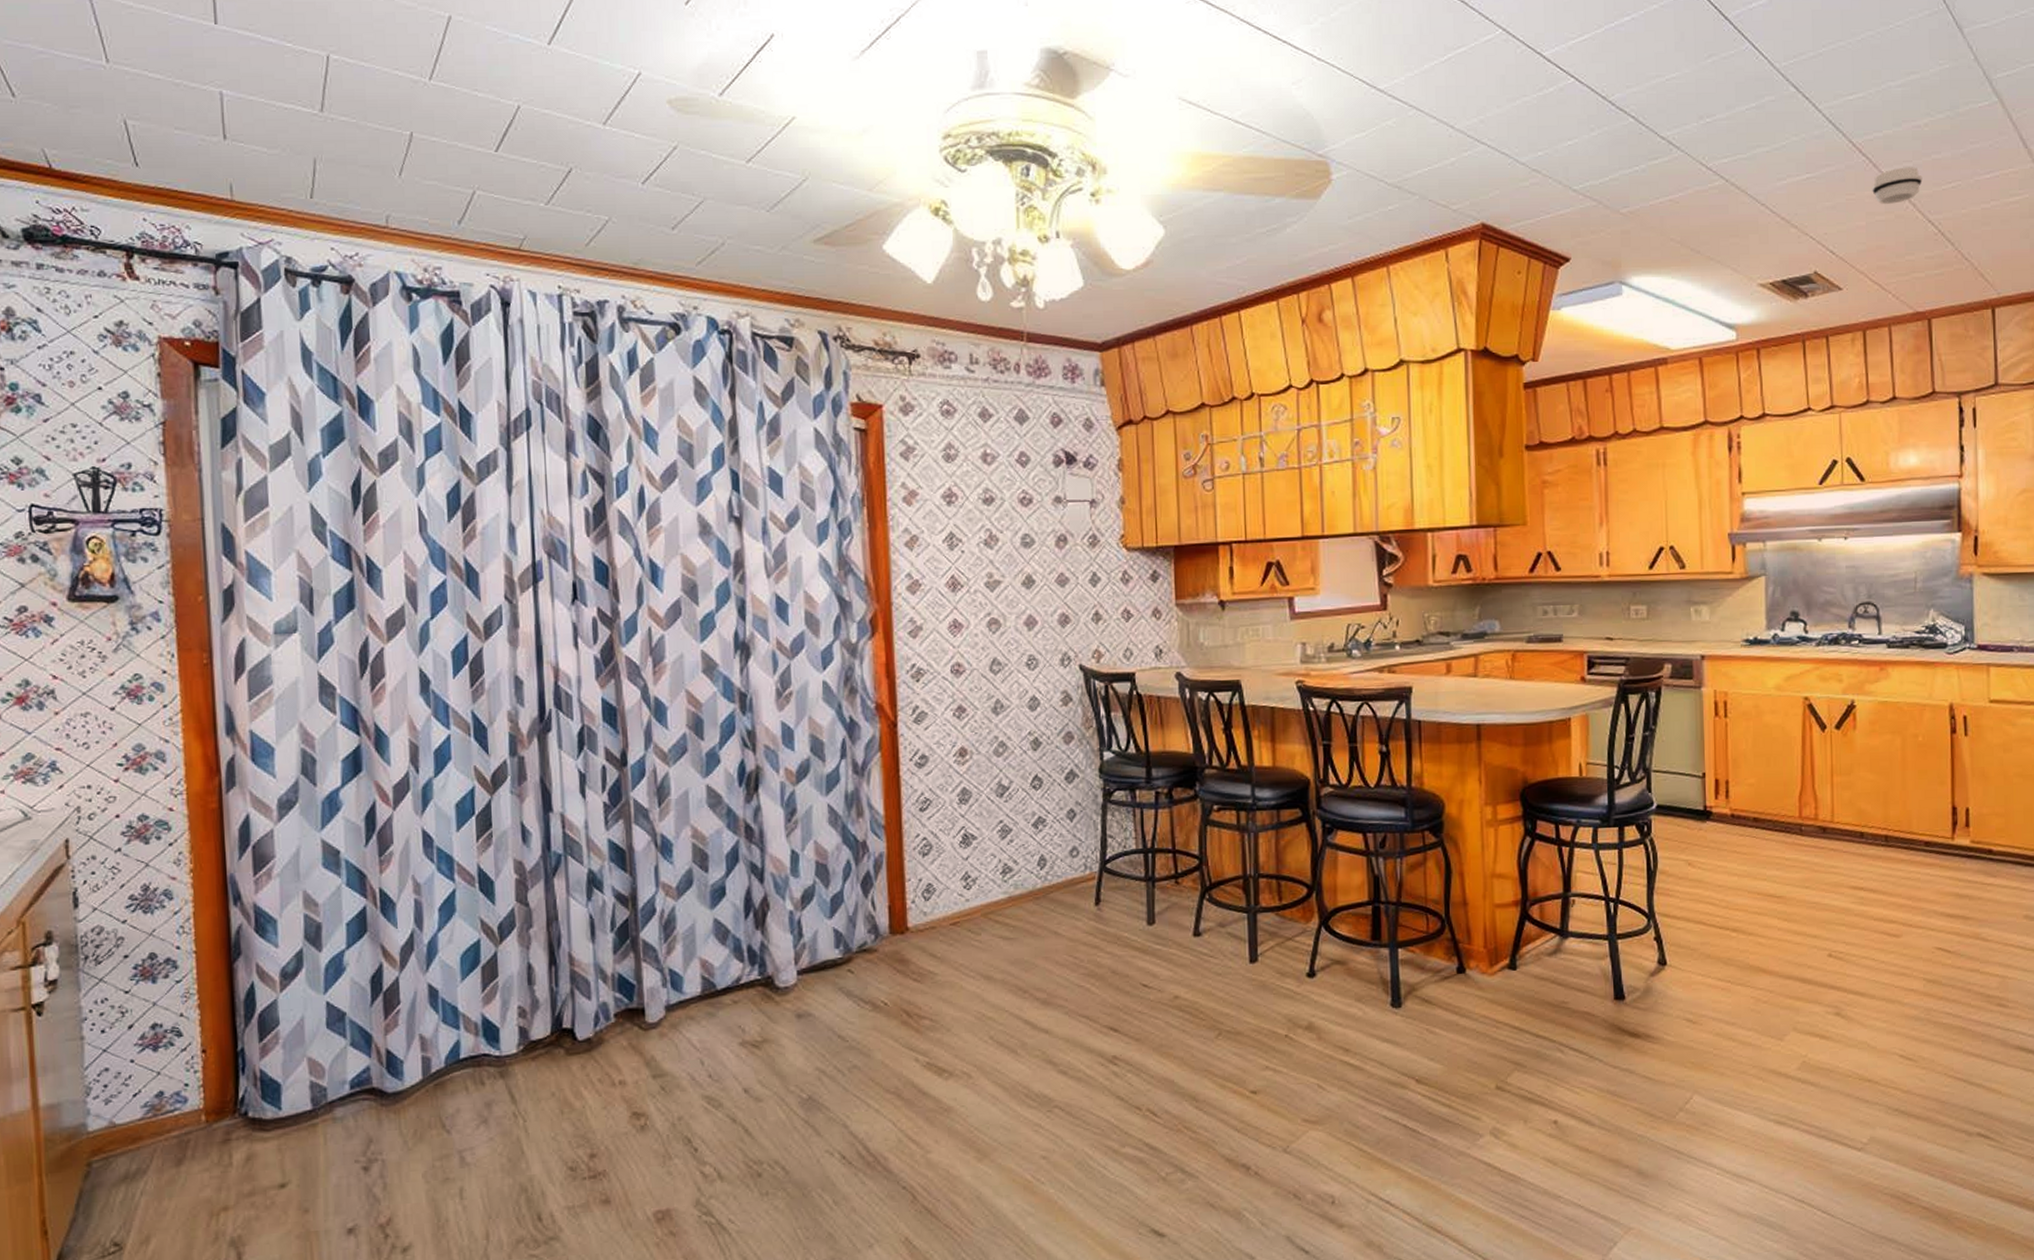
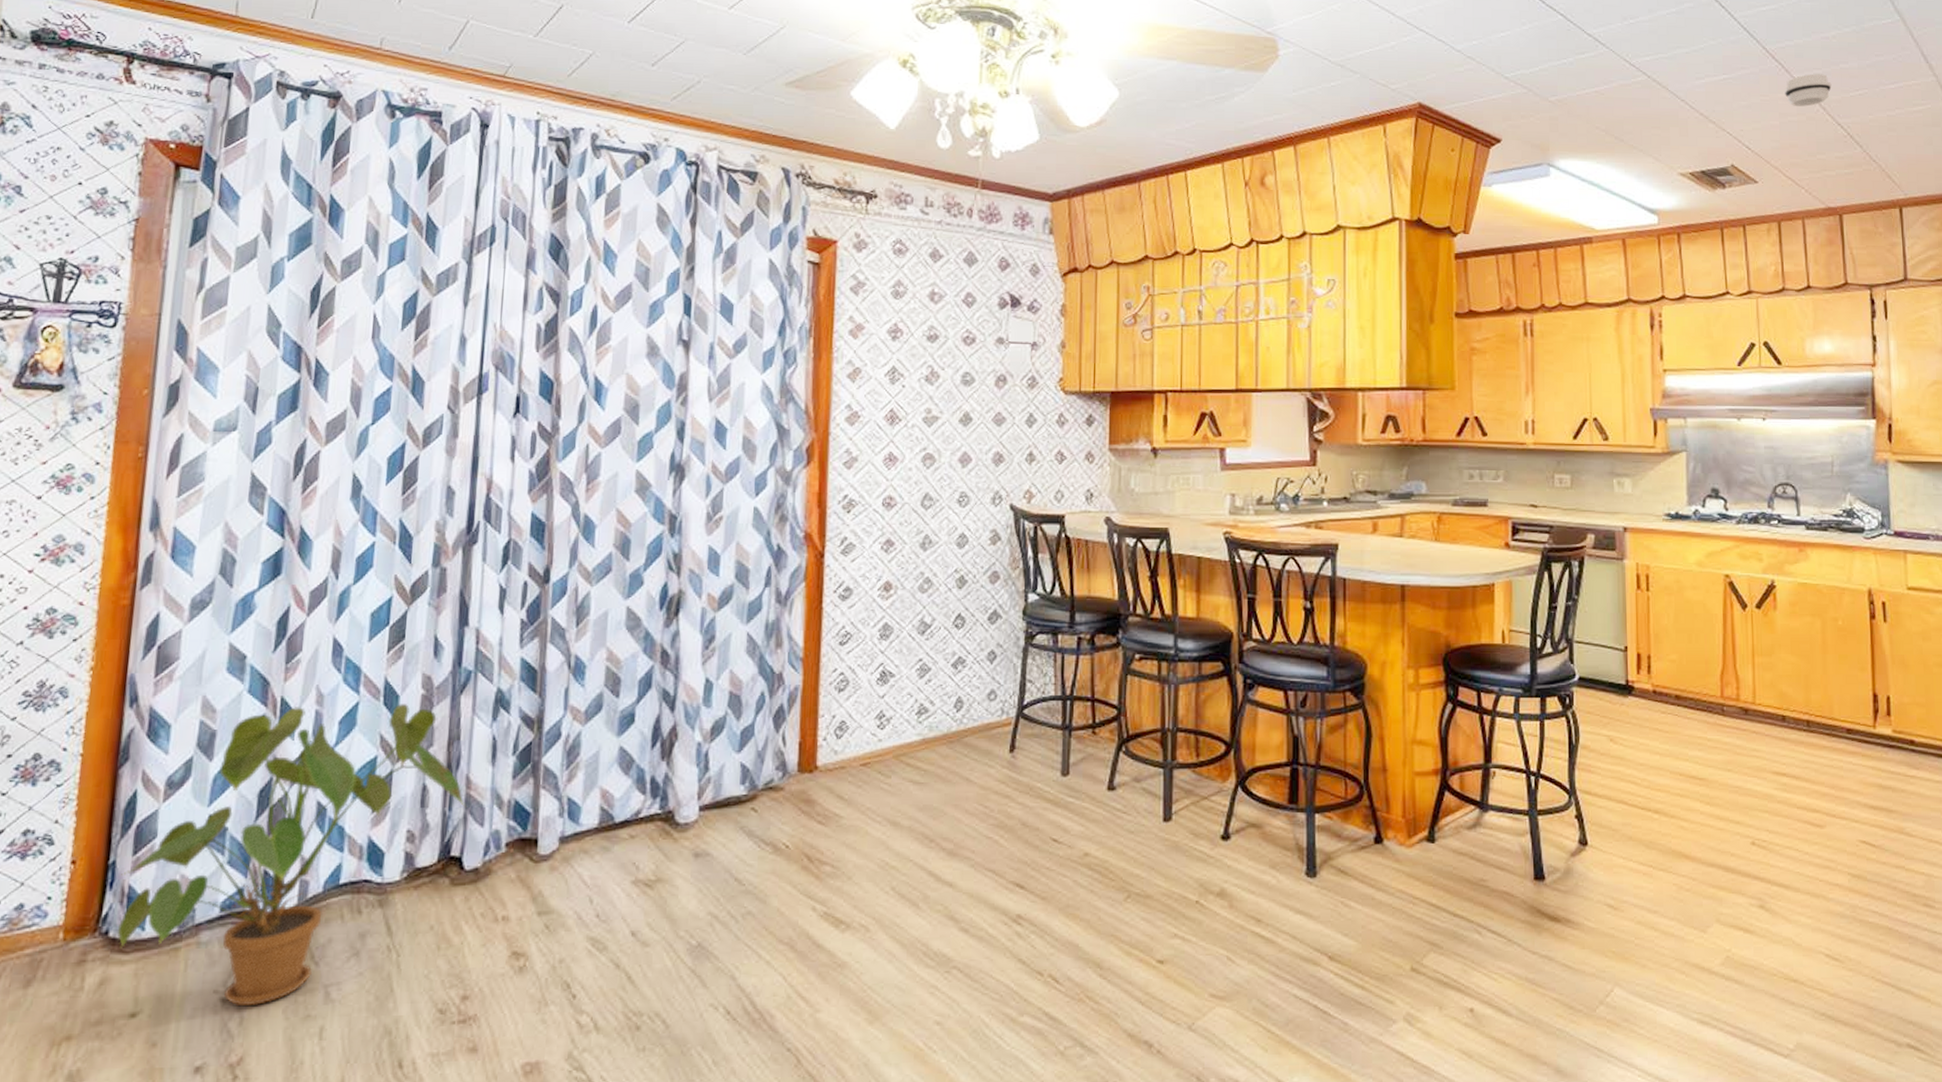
house plant: none [251,889,573,1173] -> present [117,704,467,1007]

